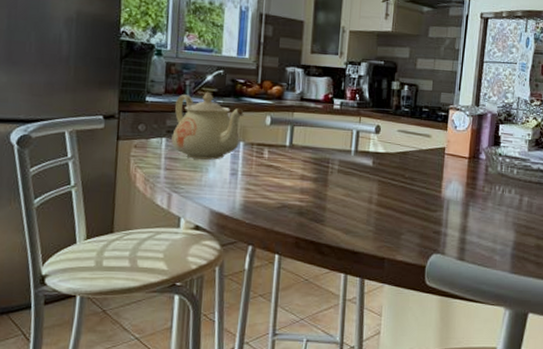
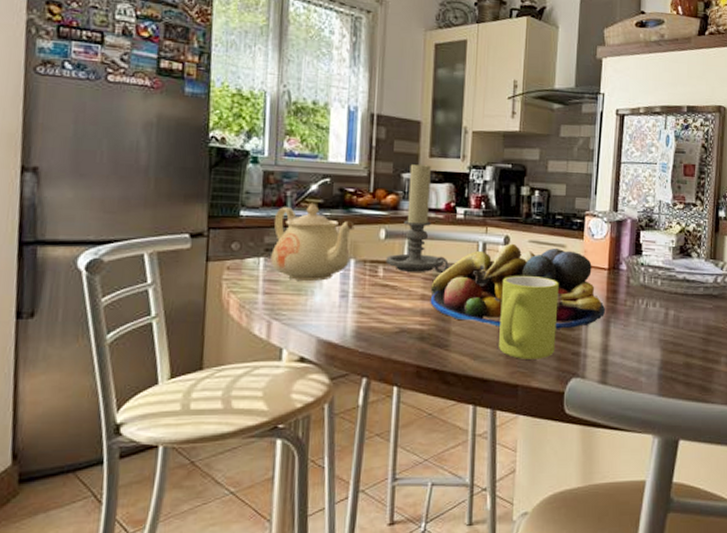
candle holder: none [271,57,326,157] -> present [386,162,449,274]
fruit bowl: none [308,132,465,210] -> present [430,243,605,329]
mug: none [368,160,424,236] -> present [499,275,559,359]

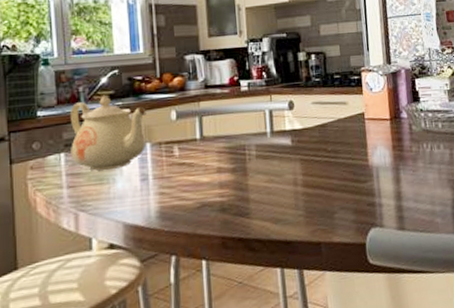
candle holder: present [386,162,449,274] -> none [180,43,240,148]
fruit bowl: present [430,243,605,329] -> none [225,106,393,189]
mug: present [499,275,559,359] -> none [292,135,351,217]

